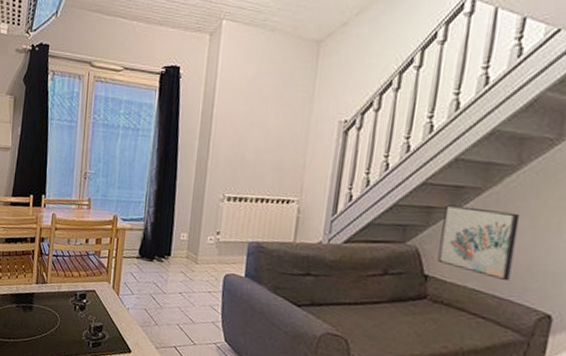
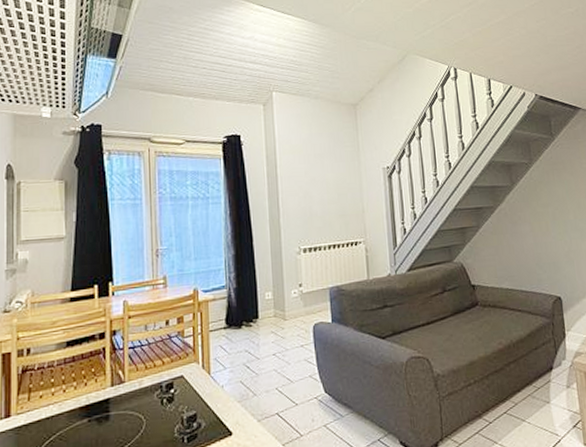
wall art: present [437,205,521,282] -> none [473,222,528,277]

